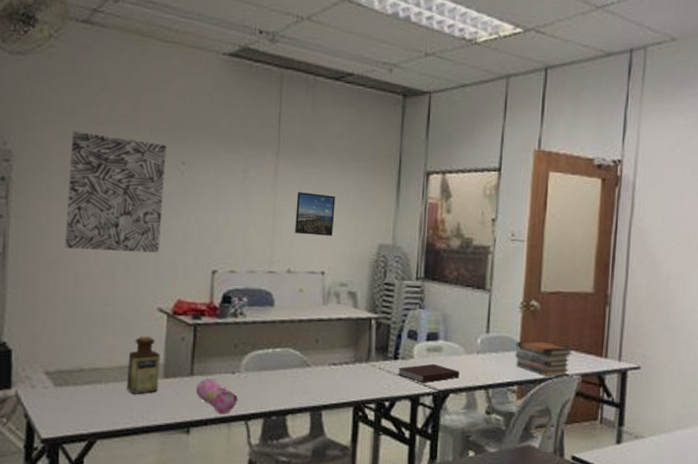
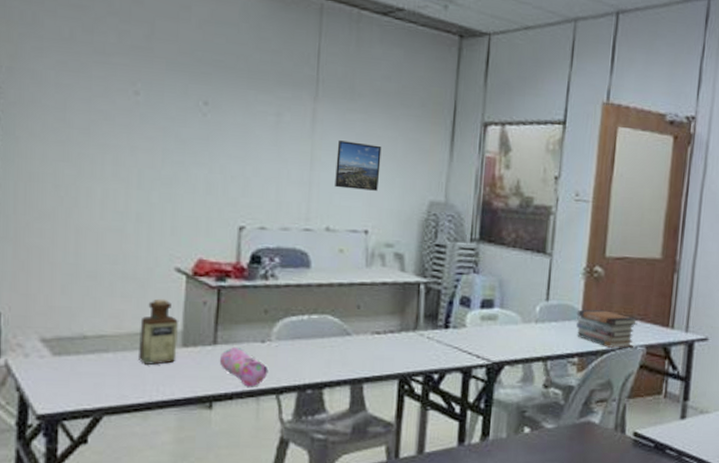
wall art: present [65,131,166,253] -> none [64,61,186,205]
notebook: present [397,363,460,382] -> none [448,333,516,353]

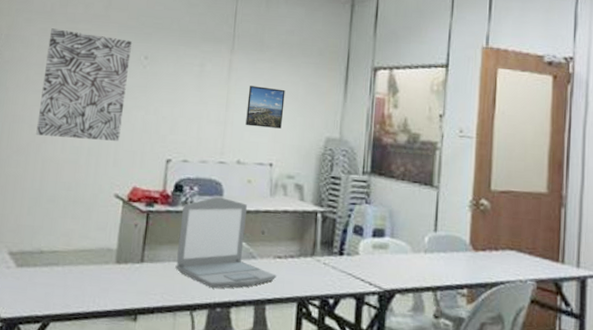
wall art: none [64,61,186,205] -> present [36,28,132,141]
bottle: present [139,298,178,365] -> none [81,220,114,278]
pencil case: present [219,346,269,387] -> none [145,265,185,303]
laptop: none [256,269,375,369] -> present [175,197,277,289]
book stack: present [576,309,638,348] -> none [465,241,526,281]

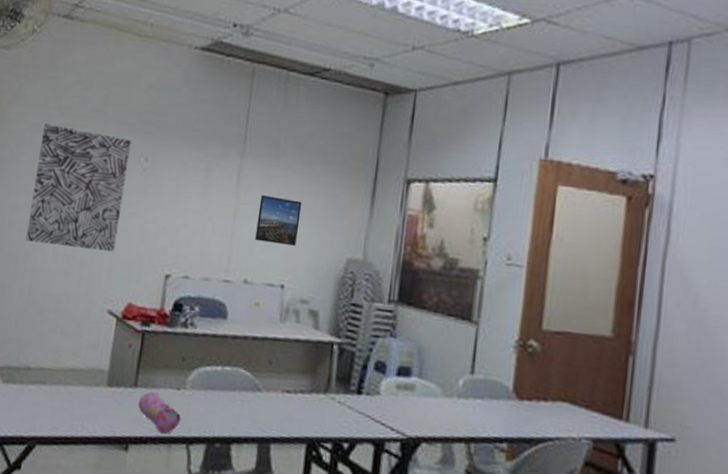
pencil case: none [145,265,185,303] -> present [138,391,181,434]
laptop: present [175,197,277,289] -> none [171,319,285,422]

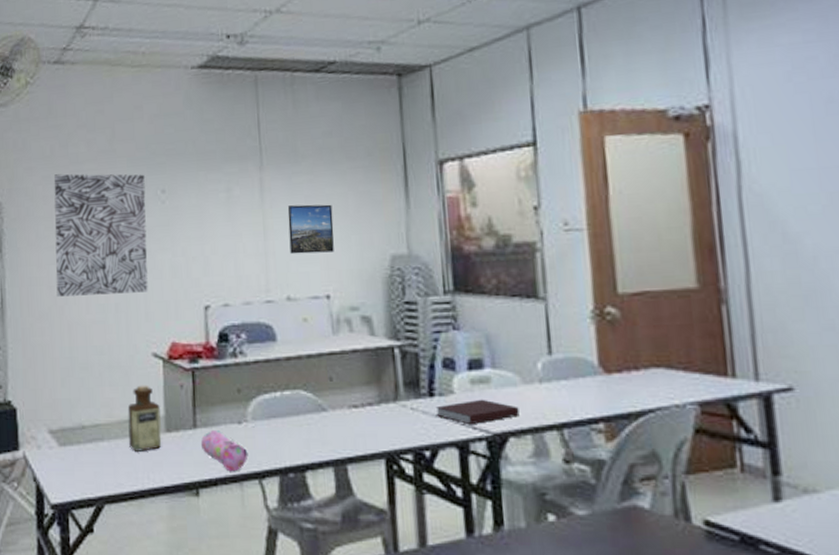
bottle: none [70,338,106,401] -> present [127,385,162,451]
notebook: none [360,403,435,426] -> present [435,399,520,424]

